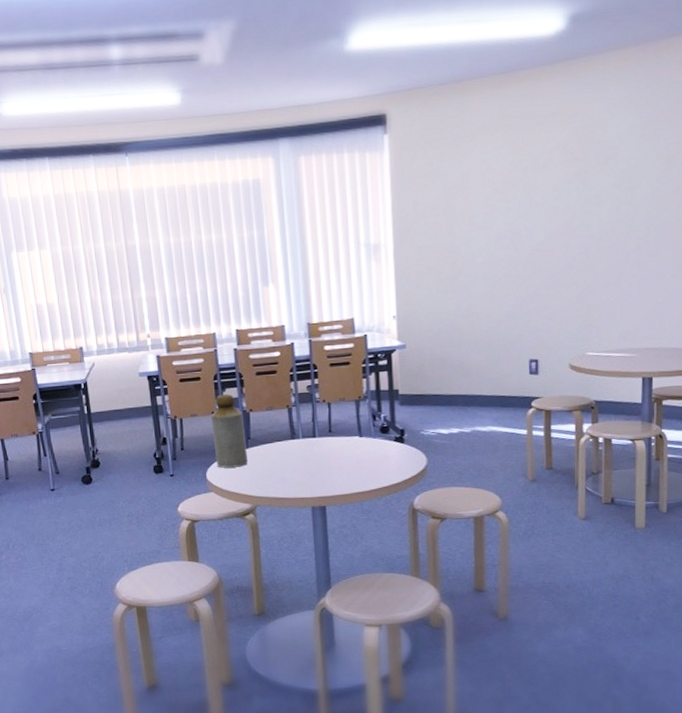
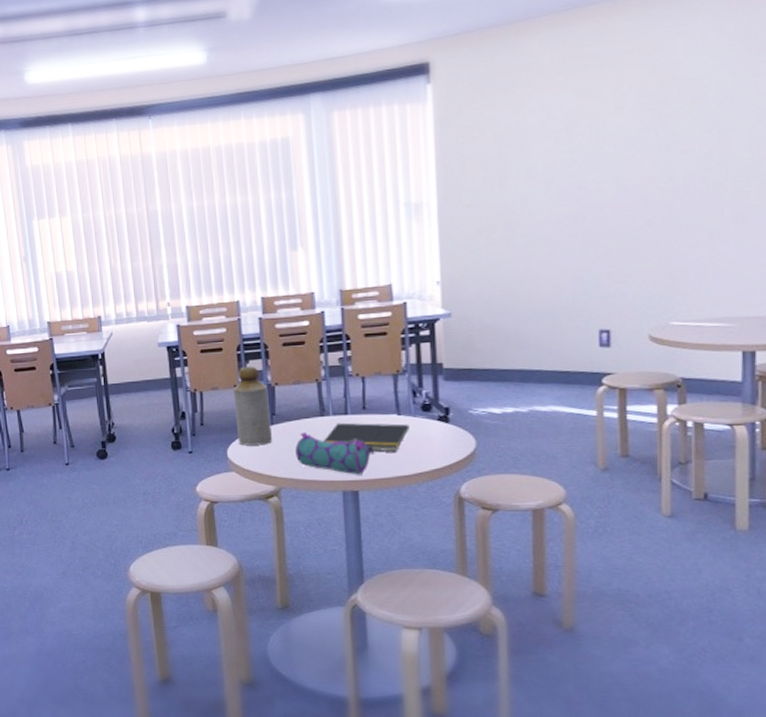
pencil case: none [269,455,339,492] -> present [295,433,374,475]
notepad: none [294,444,370,470] -> present [324,422,409,452]

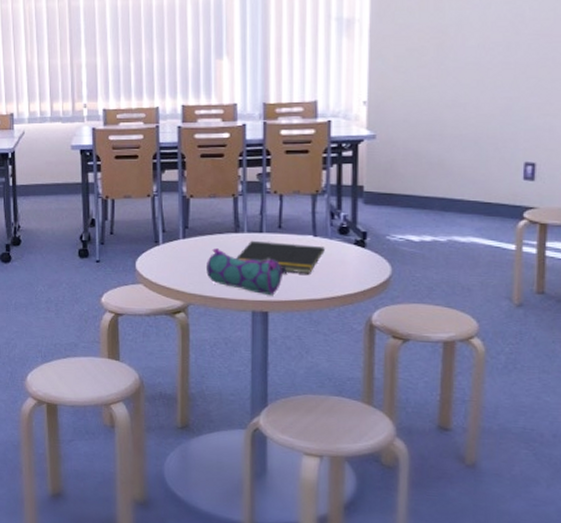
bottle: present [232,366,273,446] -> none [146,176,184,259]

